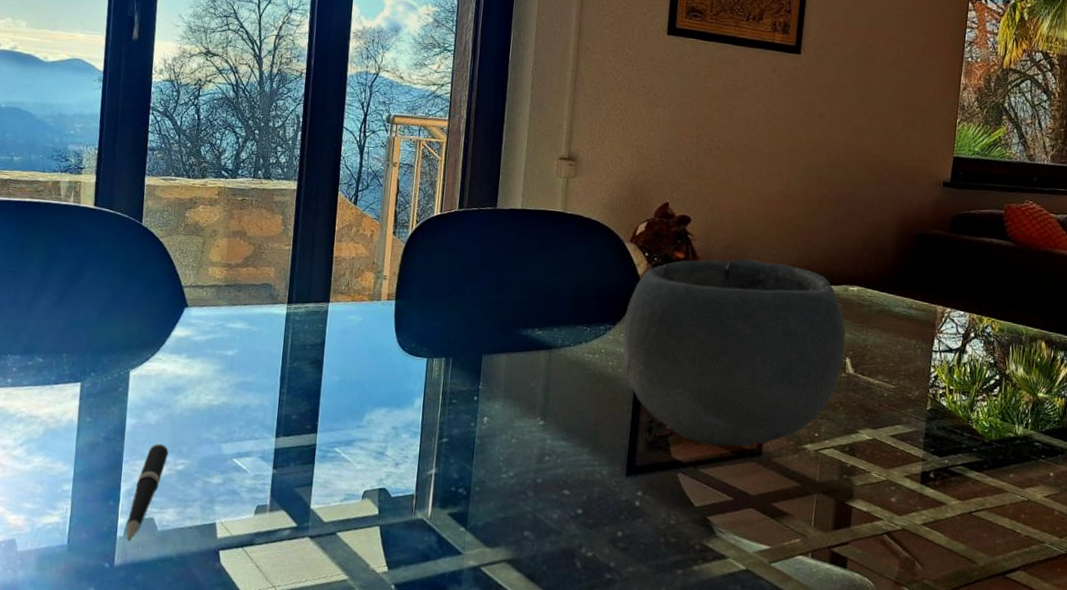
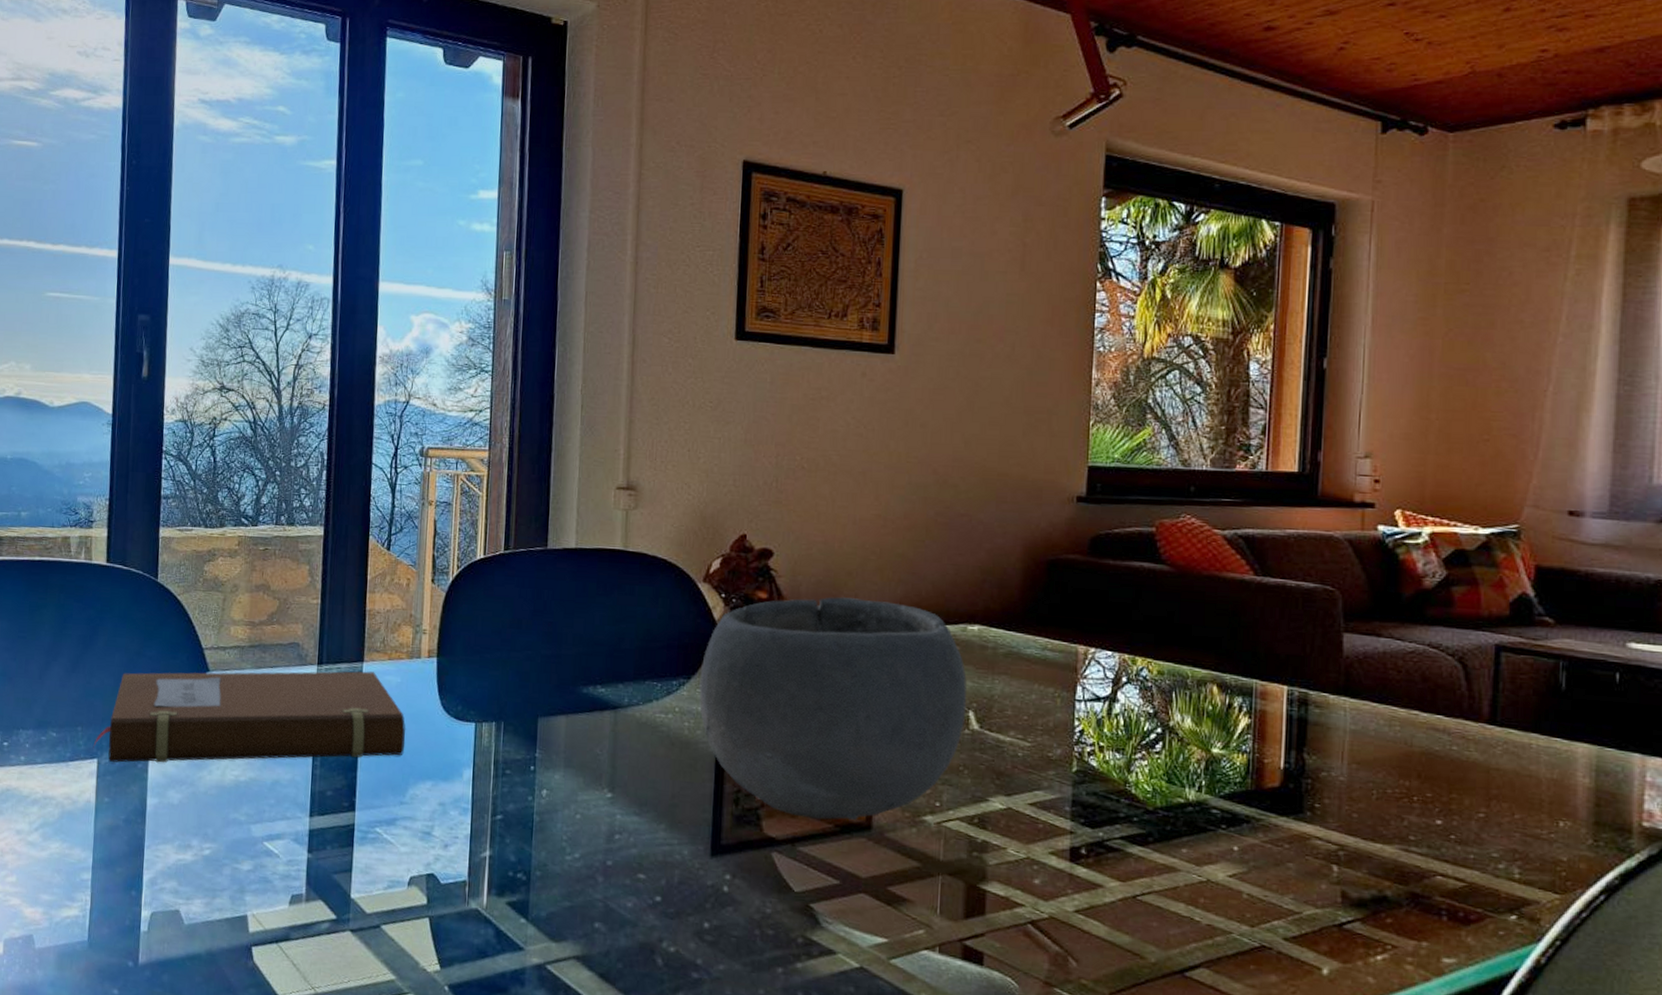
notebook: none [78,306,365,387] -> present [94,671,406,763]
pen: present [126,443,169,541] -> none [150,825,193,937]

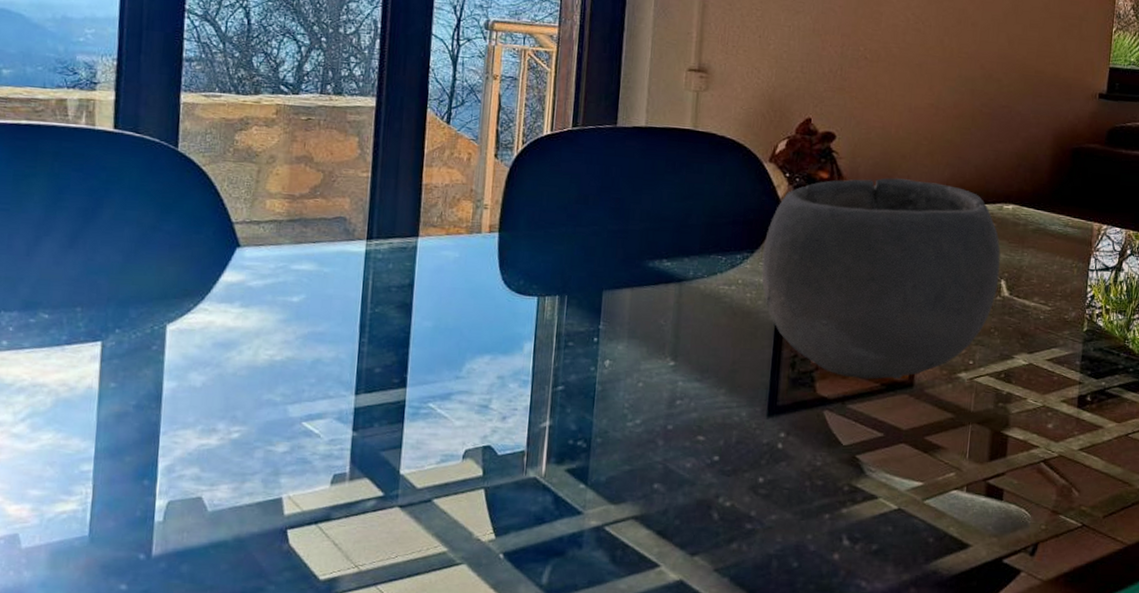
notebook: present [94,671,406,763] -> none [98,246,463,345]

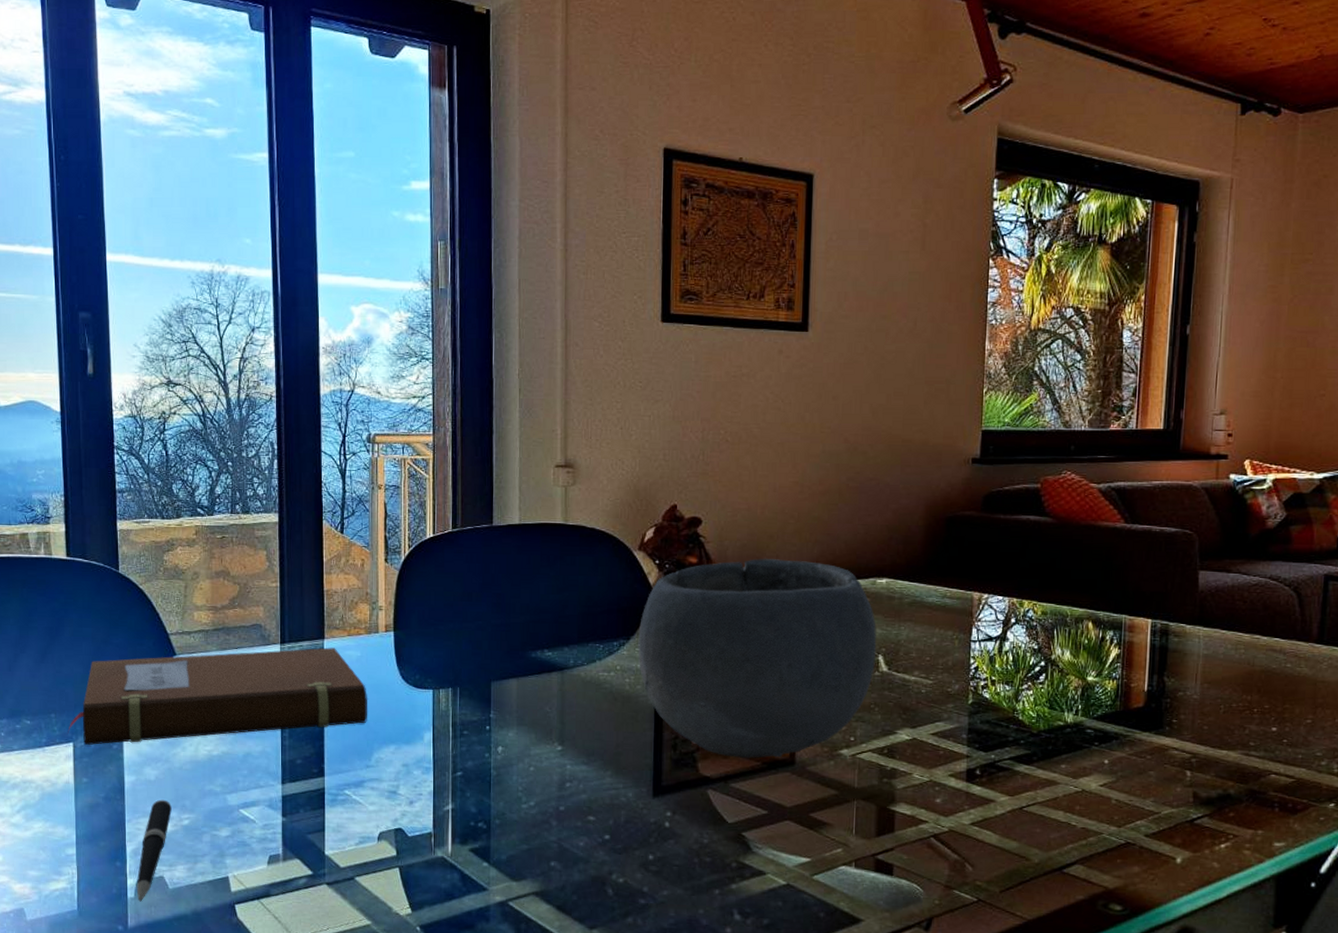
notebook: none [98,246,463,345] -> present [69,647,367,746]
pen: none [166,409,219,526] -> present [136,799,172,902]

